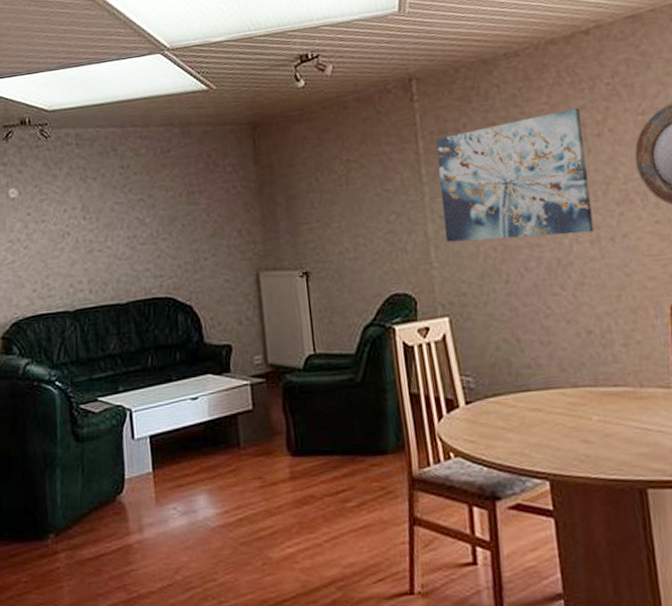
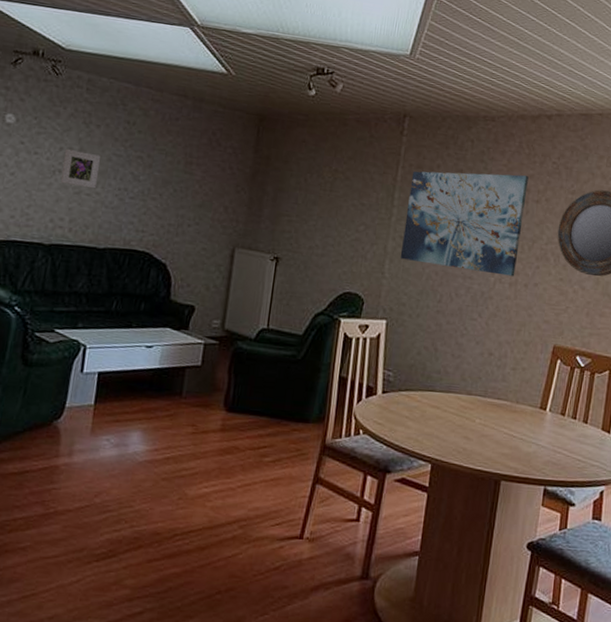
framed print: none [69,208,106,246] -> present [60,148,100,189]

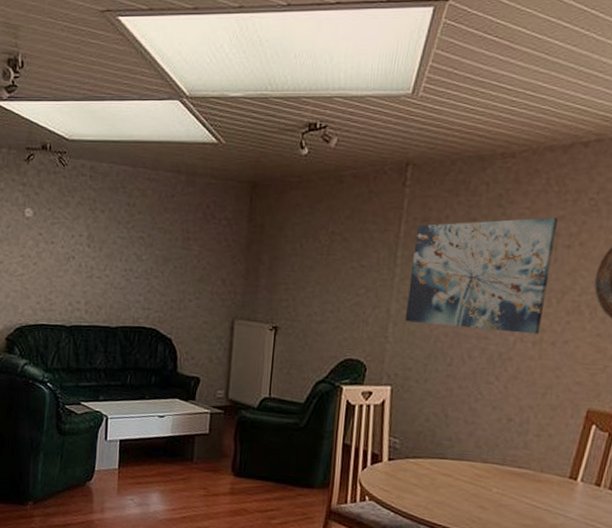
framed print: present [60,148,100,189] -> none [74,235,107,272]

